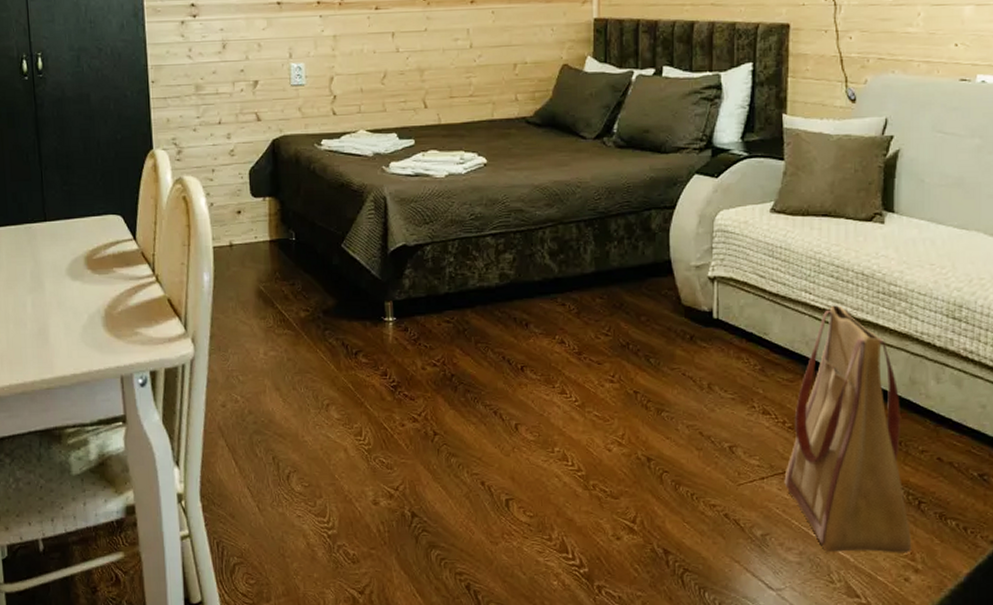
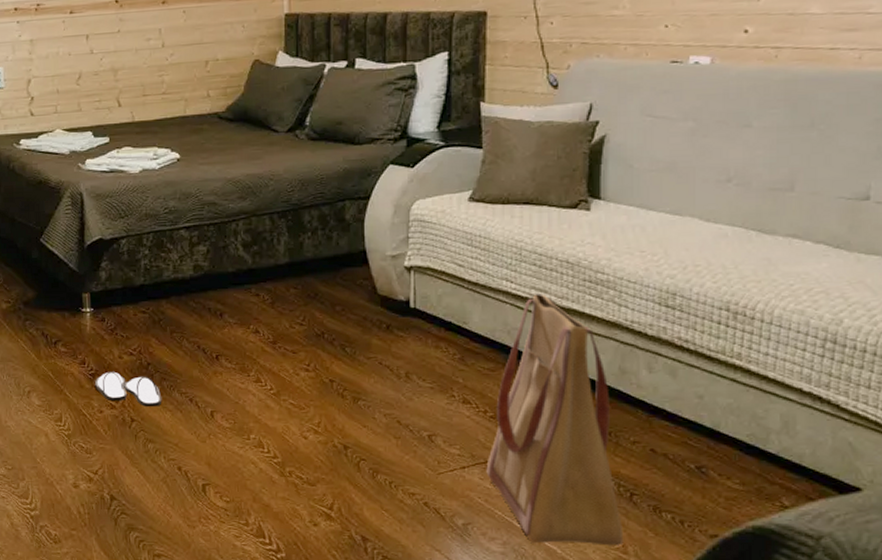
slippers: none [397,383,466,420] -> present [95,371,162,407]

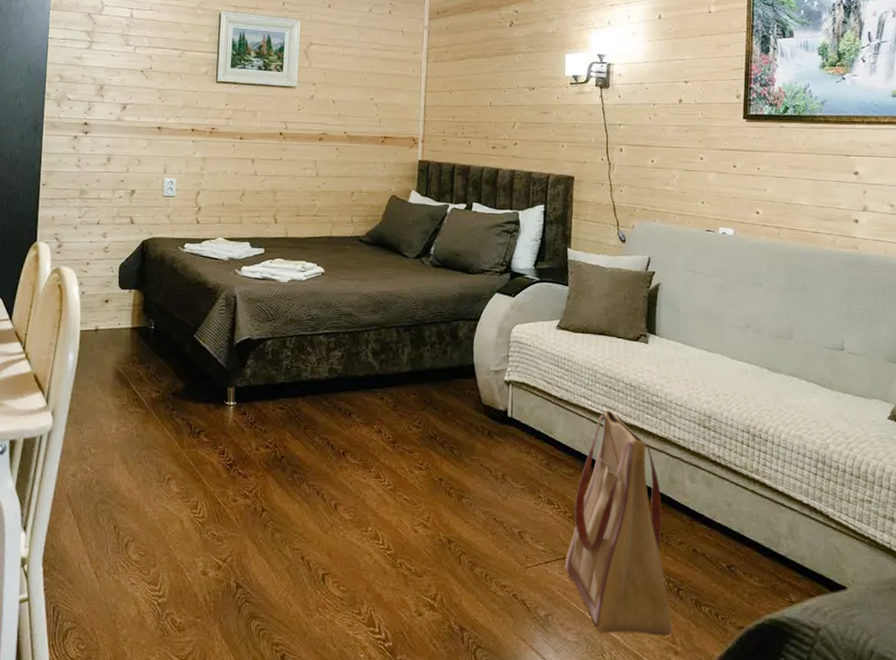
slippers: present [95,371,162,407] -> none [232,462,292,498]

